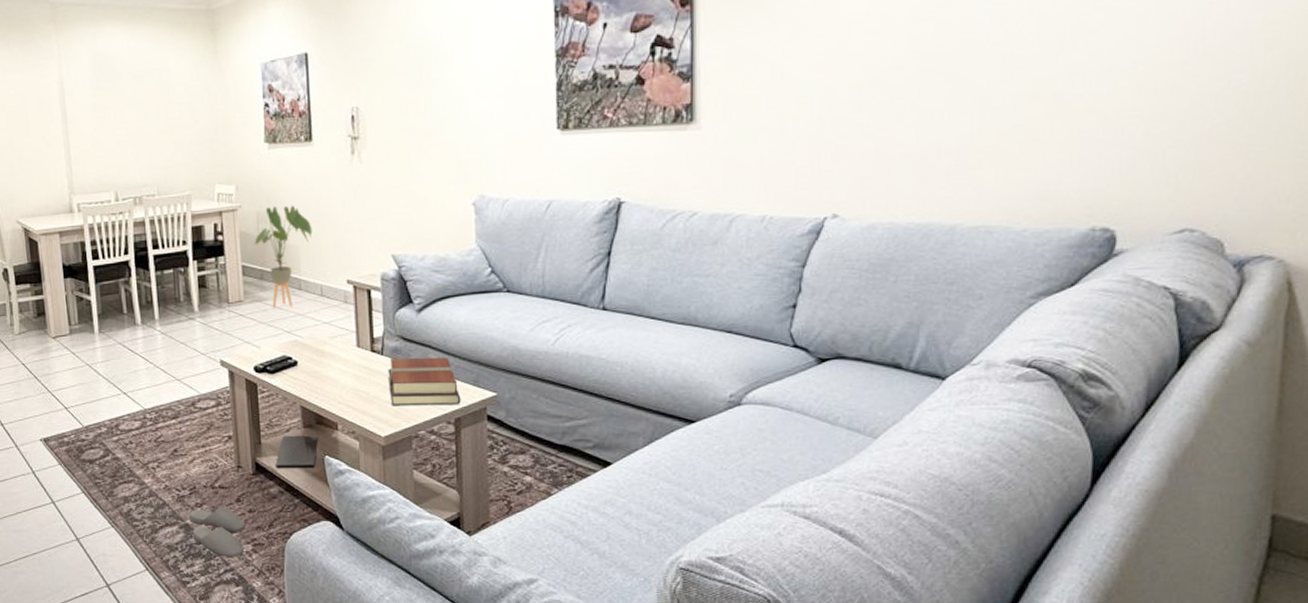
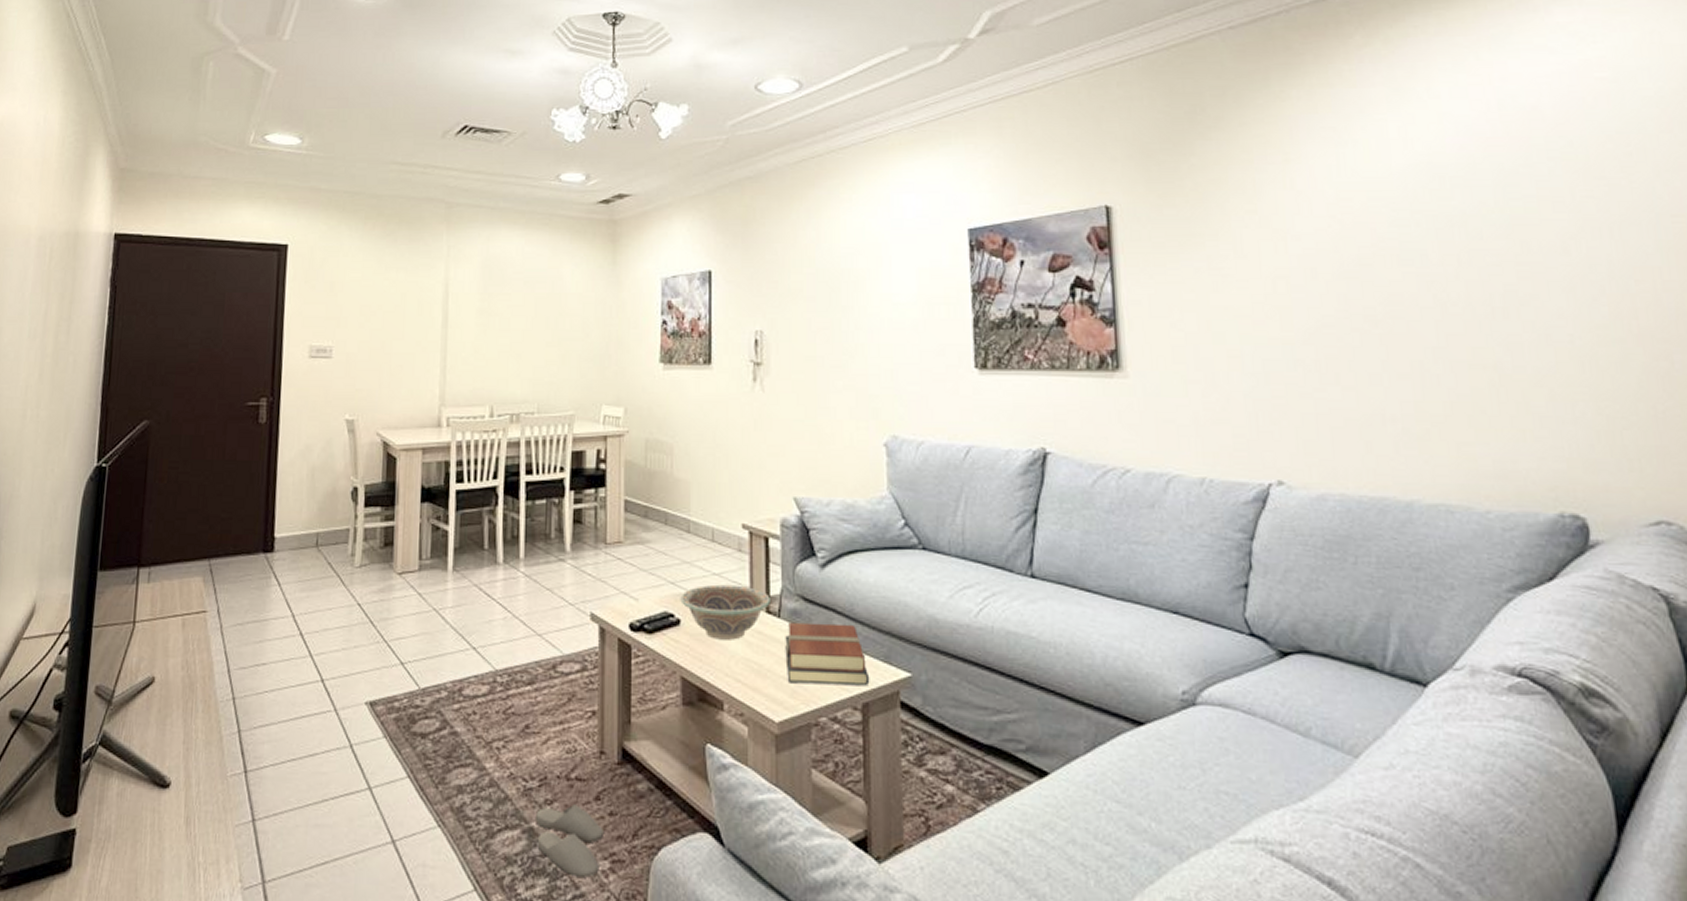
house plant: present [254,205,313,308] -> none [640,433,706,553]
tablet: present [276,435,319,468] -> none [646,714,700,759]
decorative bowl: none [296,330,374,375] -> present [680,584,770,640]

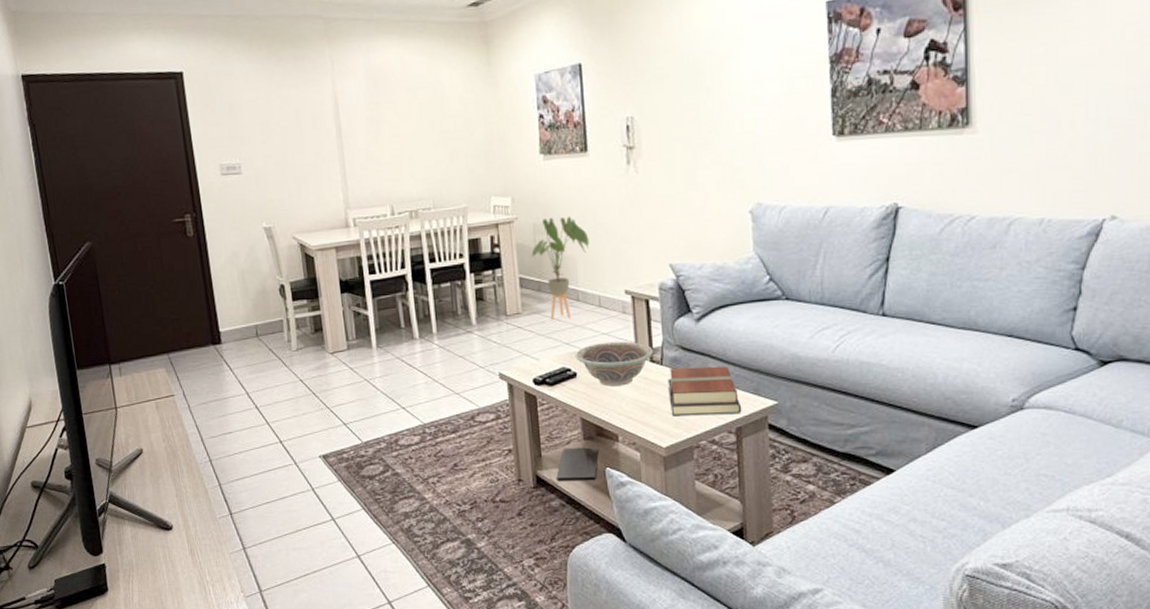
slippers: present [536,804,605,878] -> none [471,520,528,572]
house plant: none [640,433,706,553] -> present [531,216,590,320]
tablet: none [646,714,700,759] -> present [556,447,600,481]

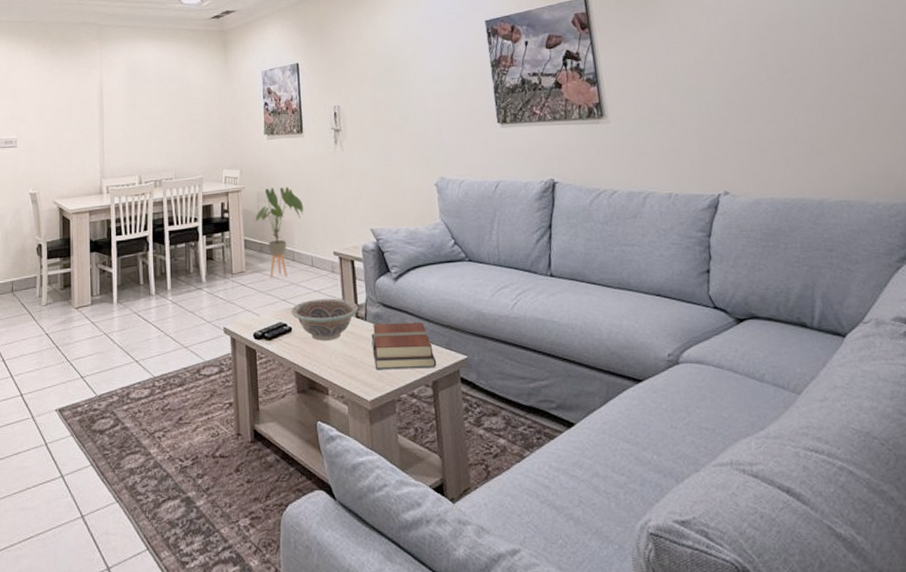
tablet: present [556,447,600,481] -> none [272,400,312,435]

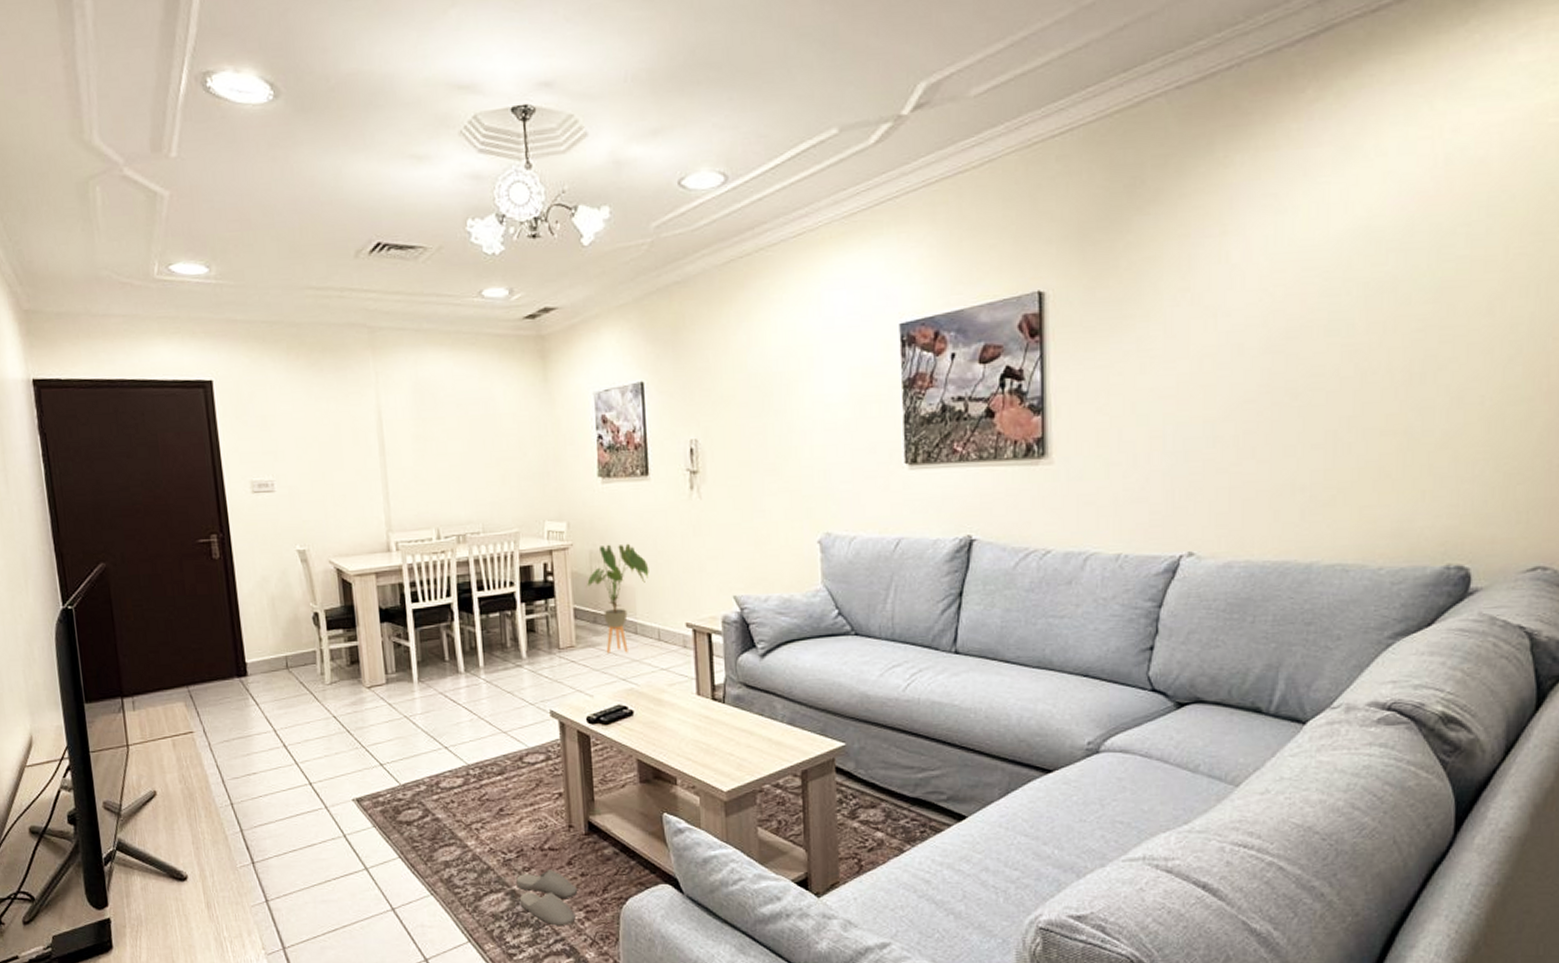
slippers: none [191,476,245,533] -> present [516,870,578,926]
decorative bowl: present [291,298,358,341] -> none [632,677,715,726]
books: present [371,321,437,370] -> none [730,704,808,758]

